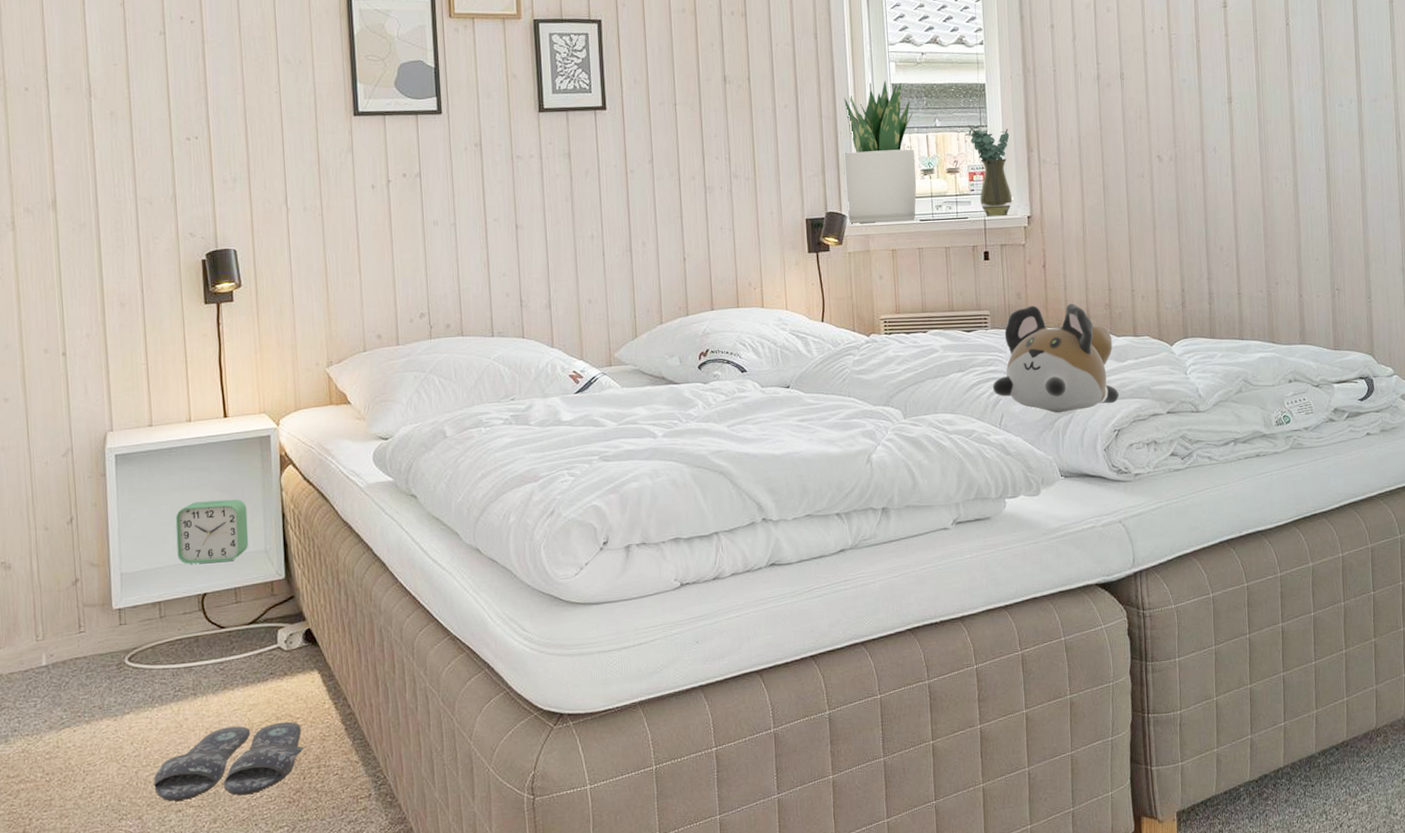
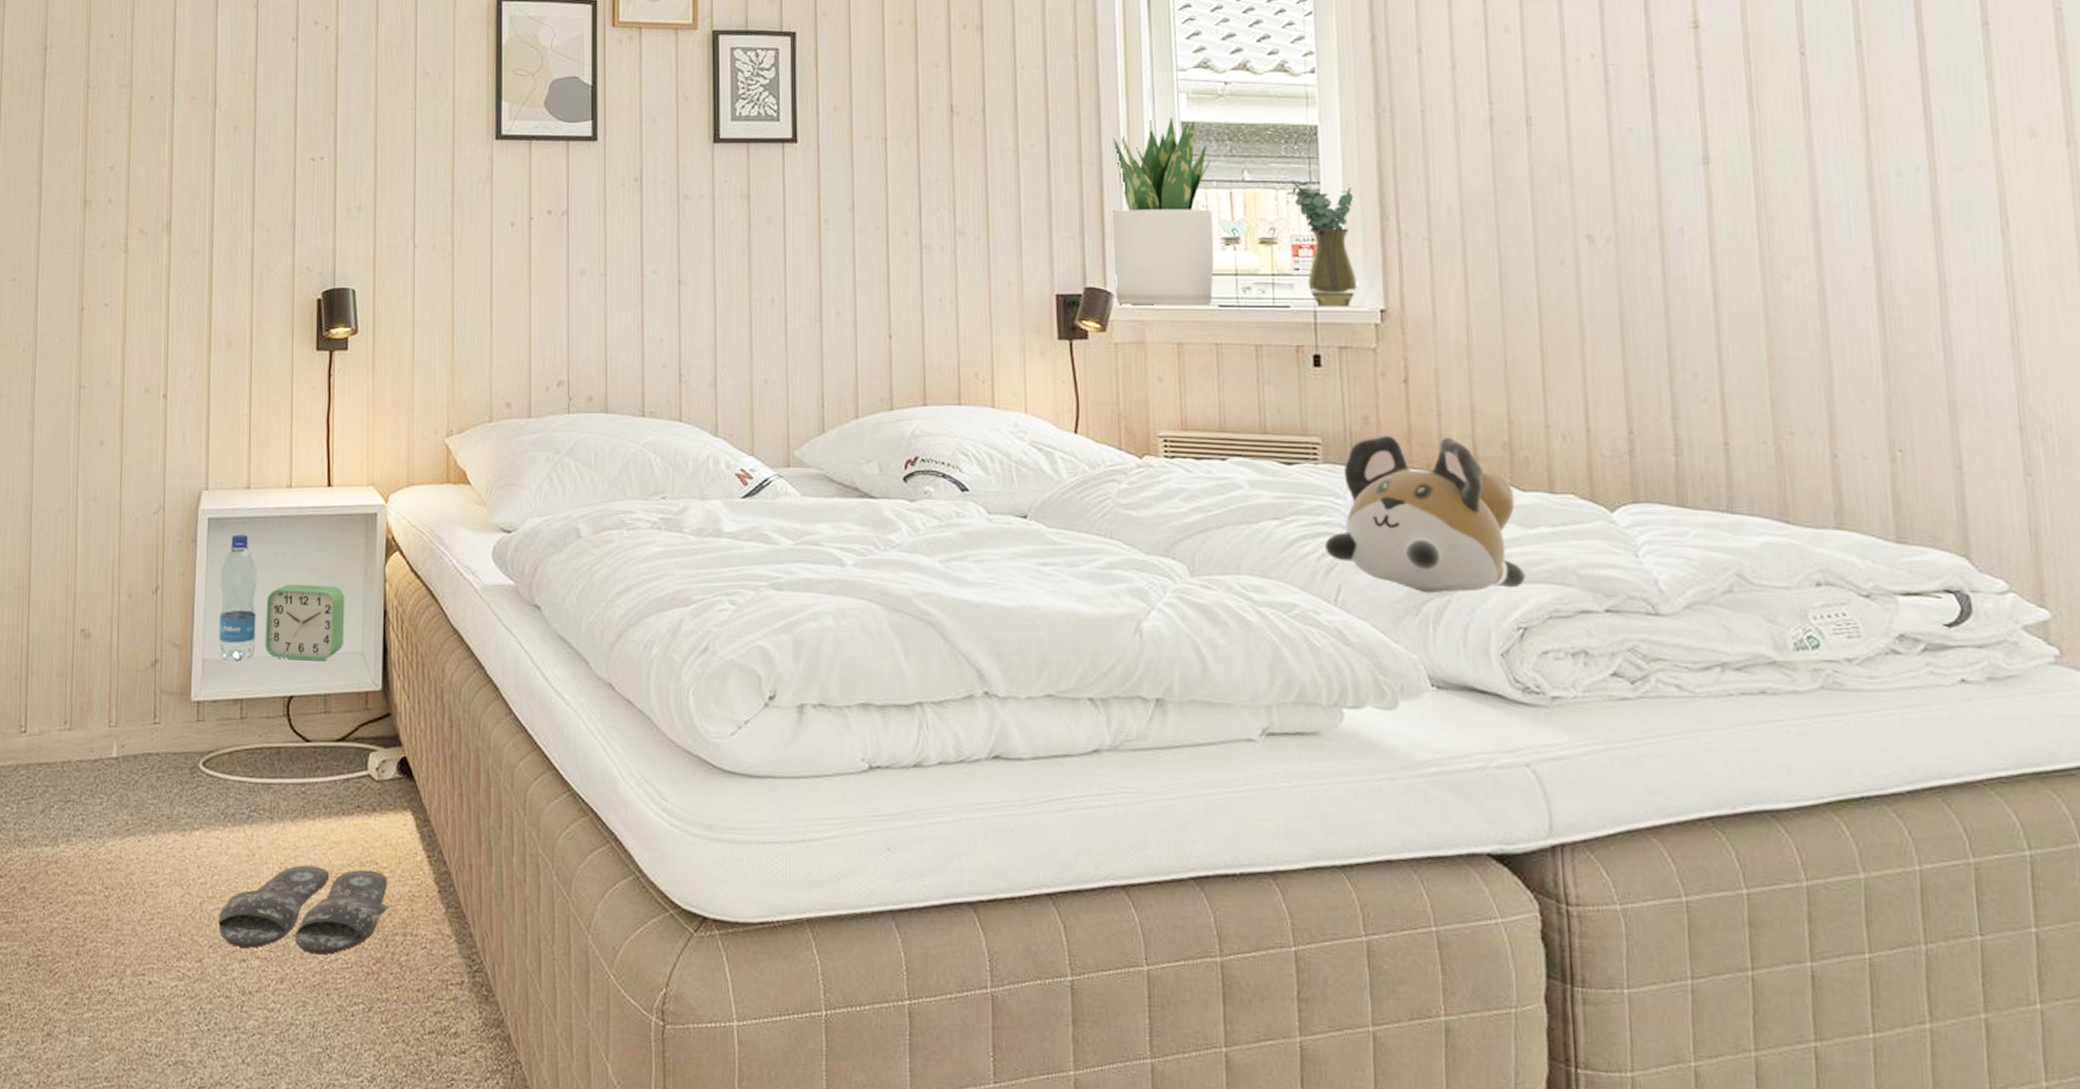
bottle: none [131,465,169,572] -> present [219,534,257,661]

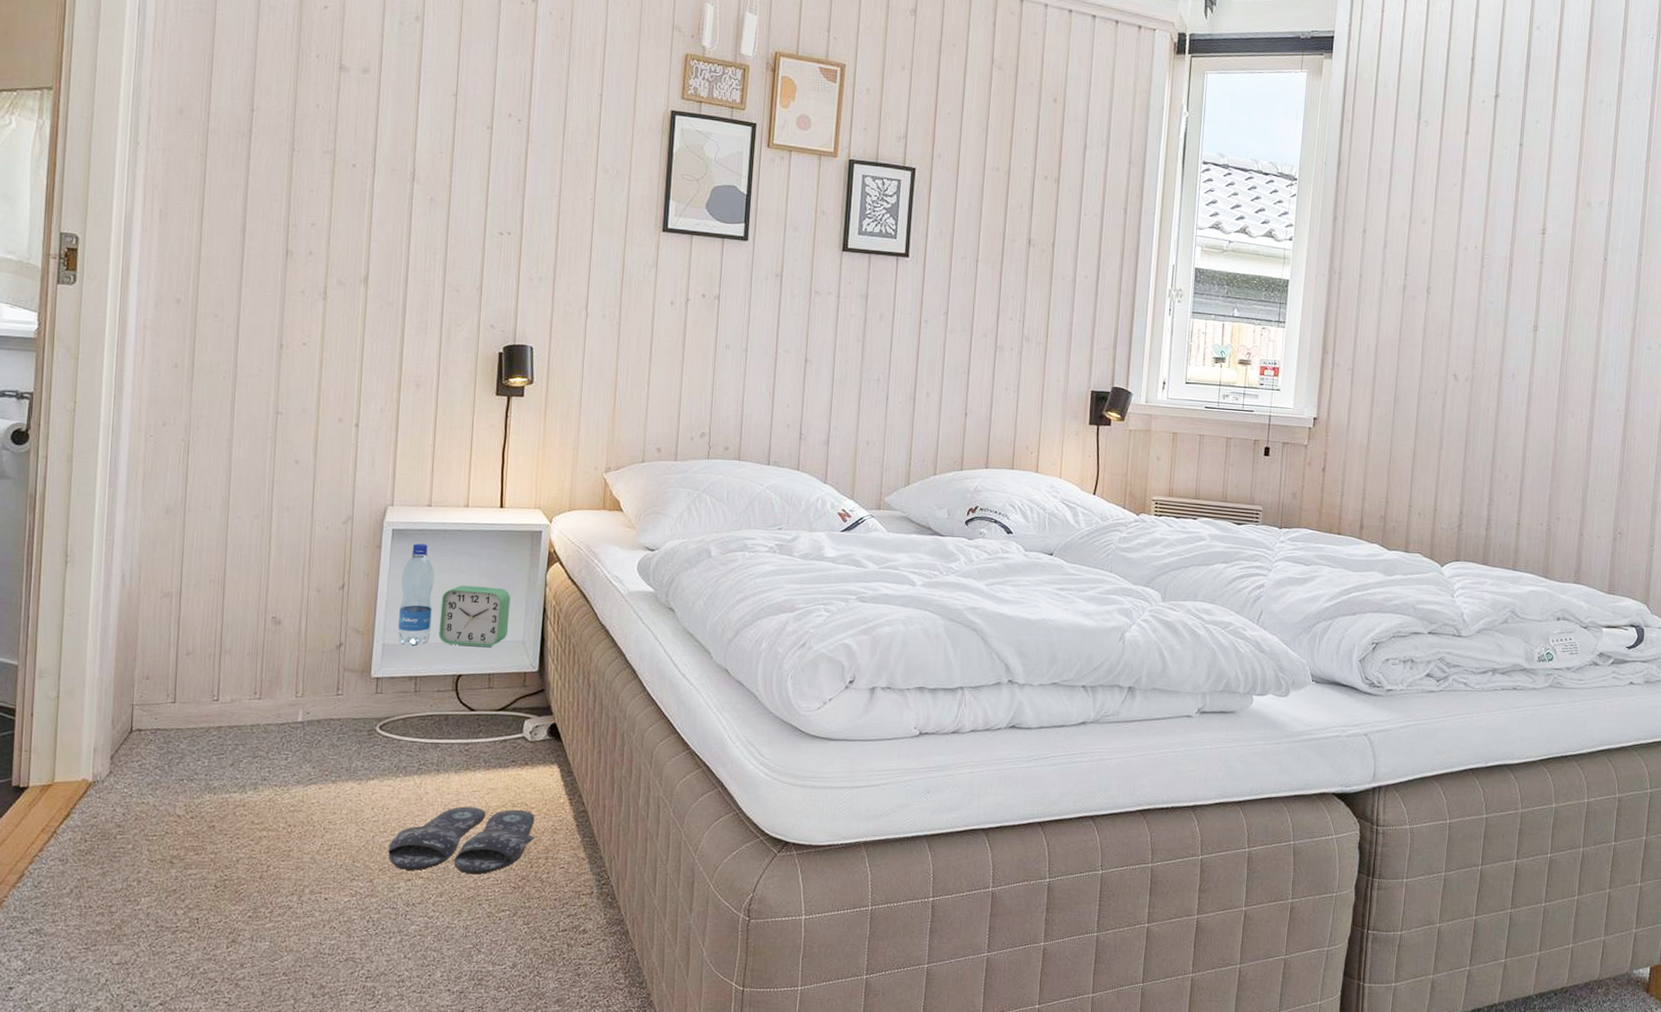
planter: present [1110,117,1215,306] -> none [1134,263,1213,407]
vase: present [1291,179,1357,308] -> none [1265,318,1307,415]
plush toy: present [1325,435,1525,594] -> none [1256,507,1383,618]

